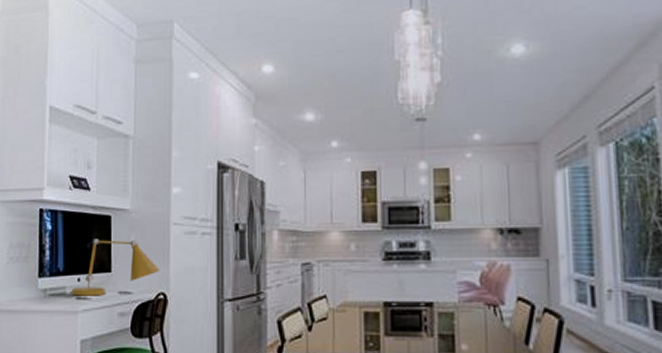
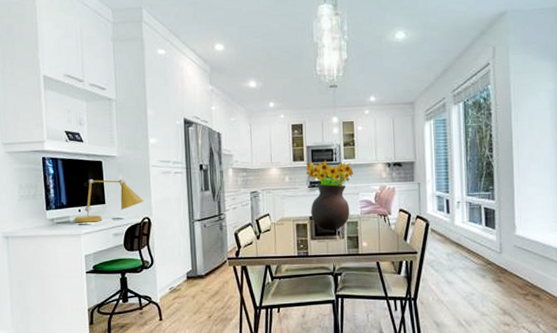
flower arrangement: none [379,221,449,324] -> present [306,160,354,231]

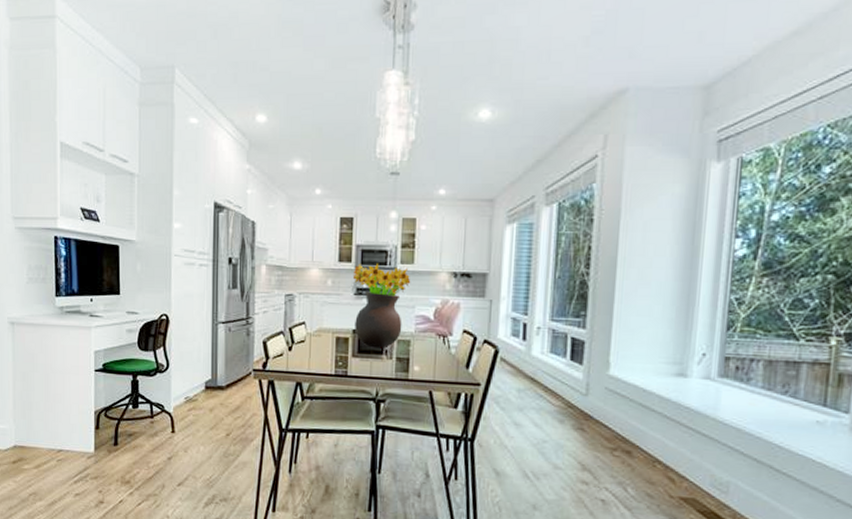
table lamp: present [72,179,144,223] -> none [82,265,163,315]

